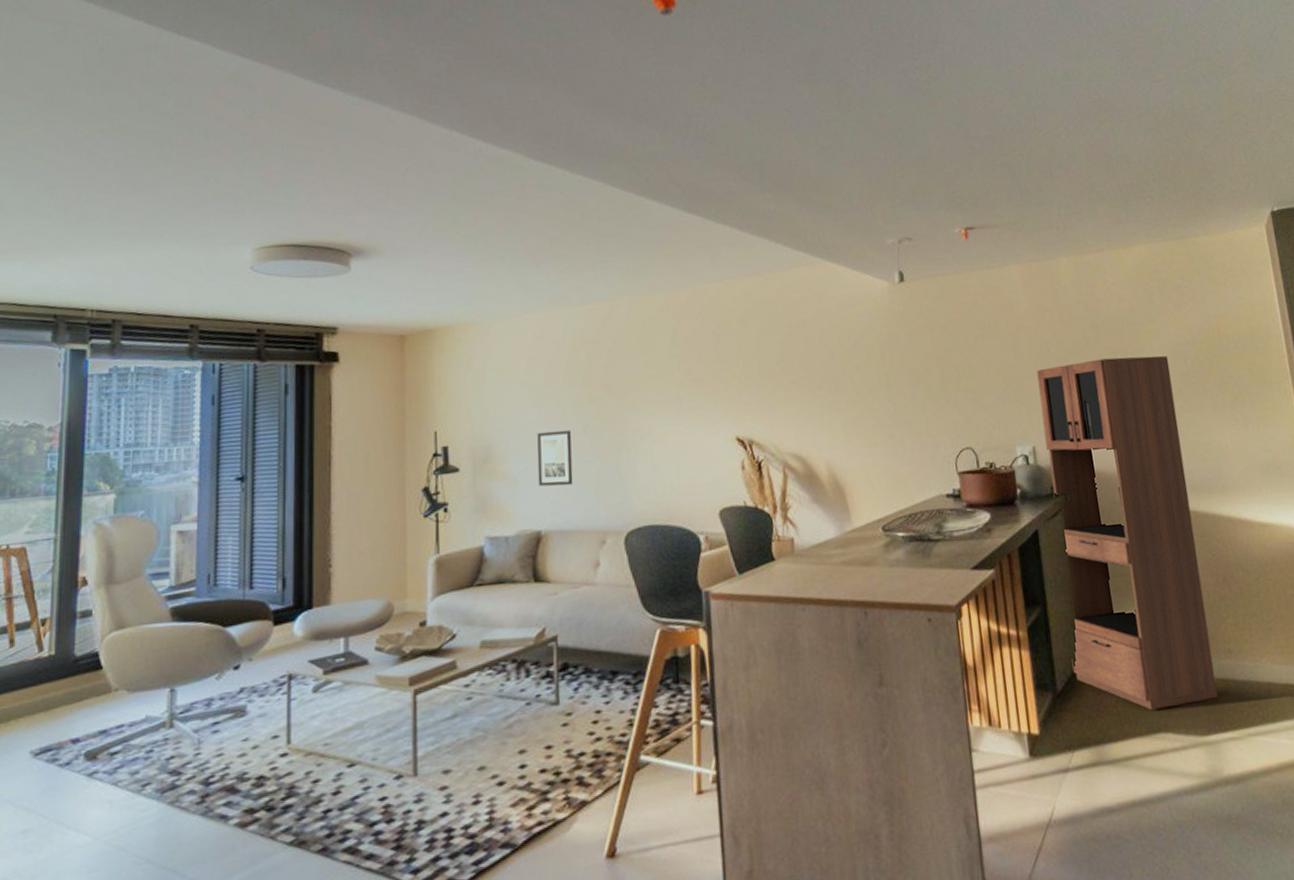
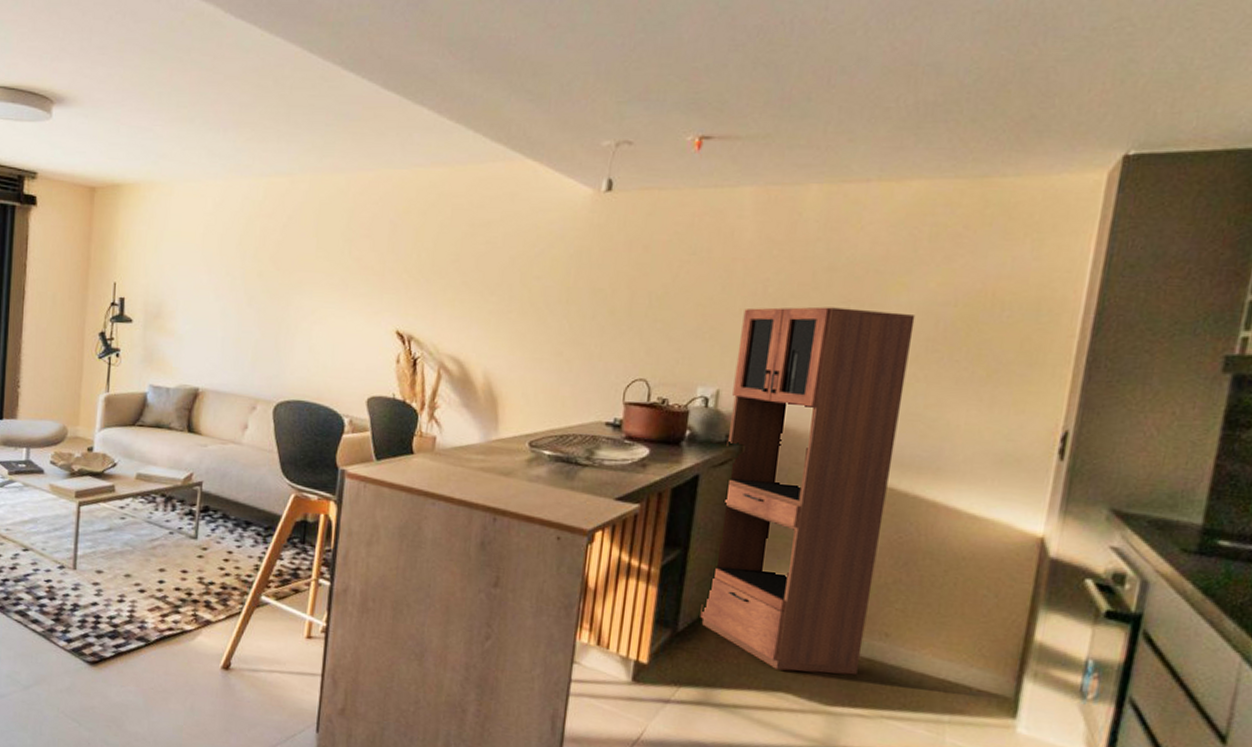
wall art: present [537,429,573,487] -> none [201,297,236,351]

